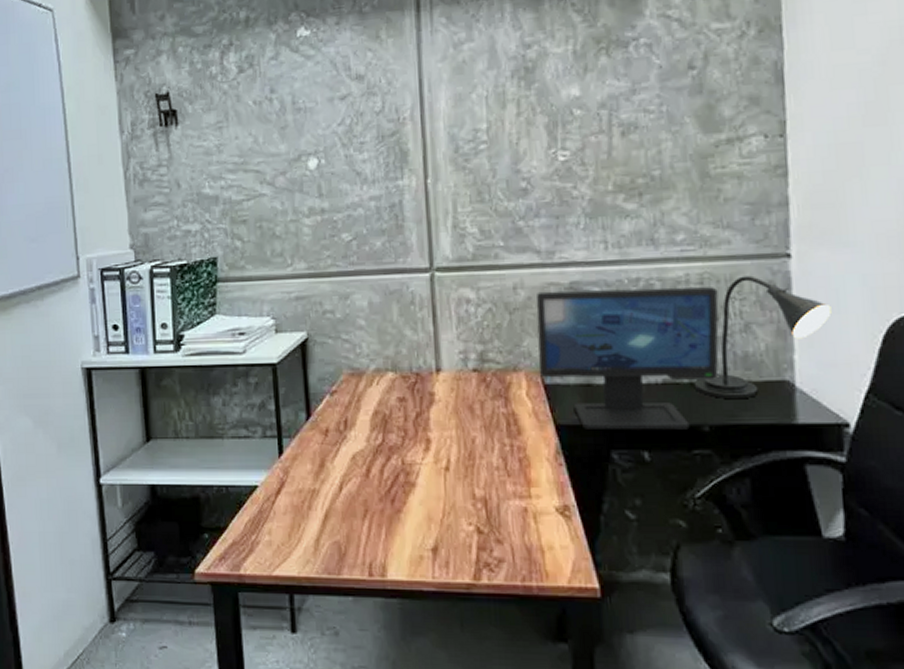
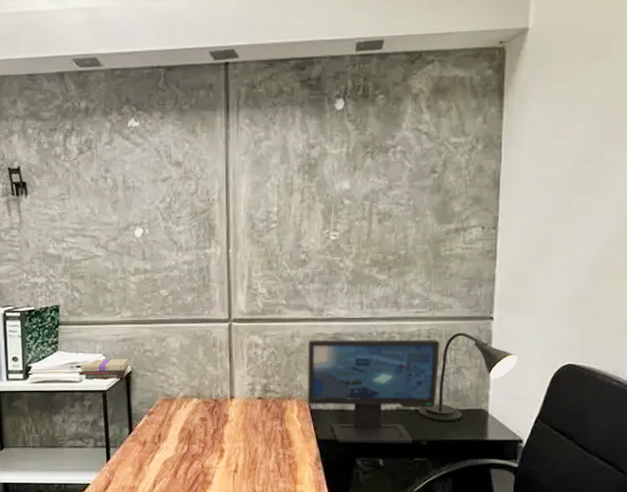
books: none [242,323,305,351] -> present [78,359,129,380]

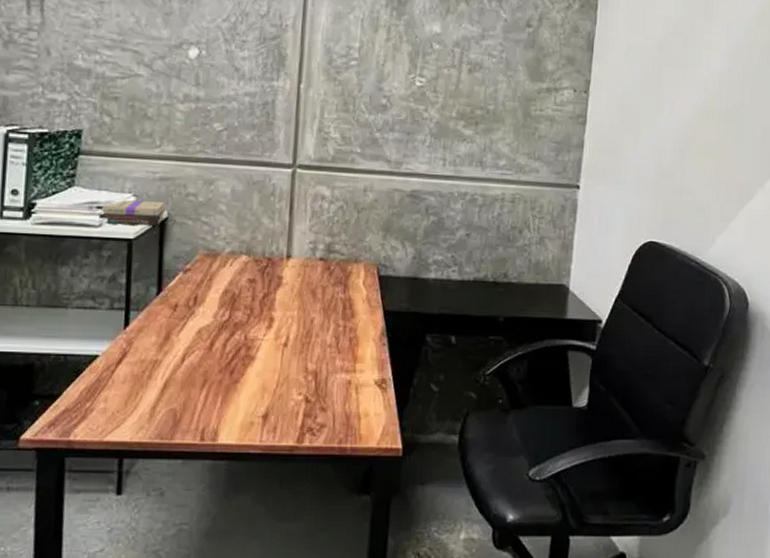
computer monitor: present [307,339,440,444] -> none [376,195,524,320]
desk lamp: present [418,332,518,422] -> none [496,199,602,298]

